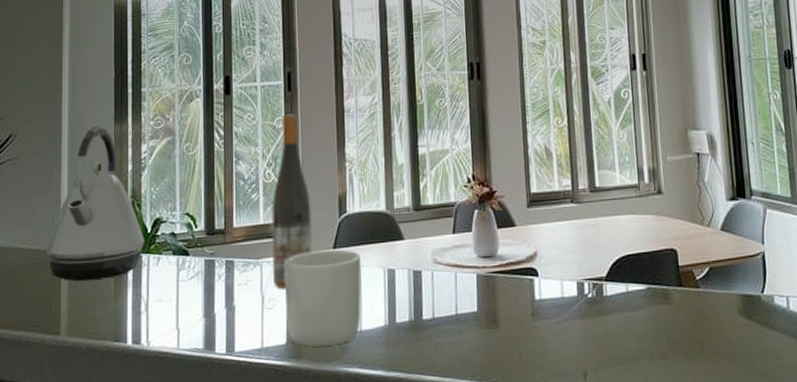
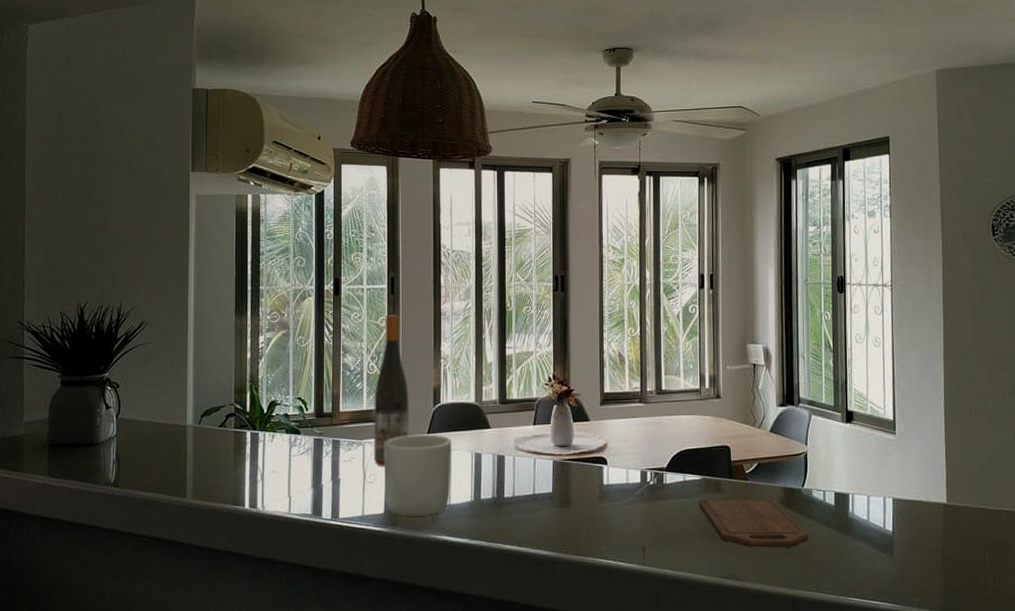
kettle: present [47,126,145,282] -> none [174,318,262,453]
cutting board: none [644,309,774,367] -> present [698,499,809,548]

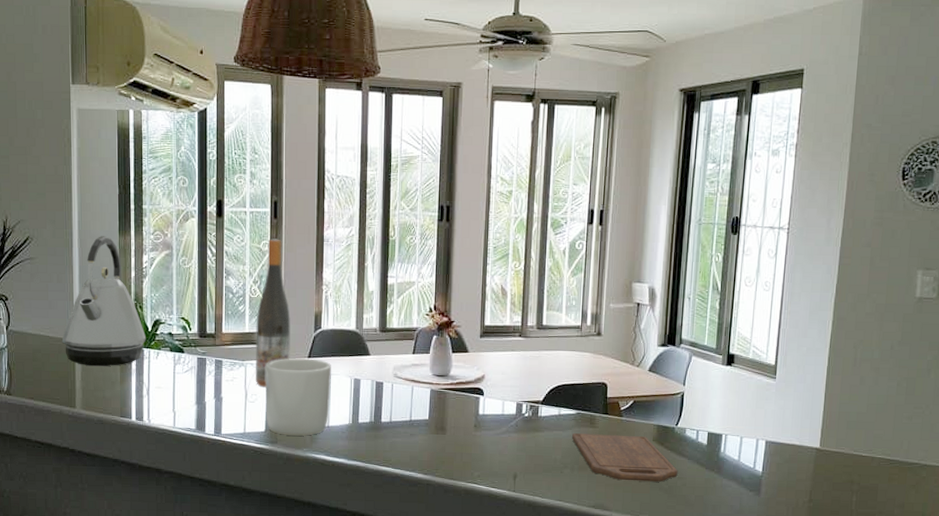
kettle: none [174,318,262,453] -> present [62,236,147,367]

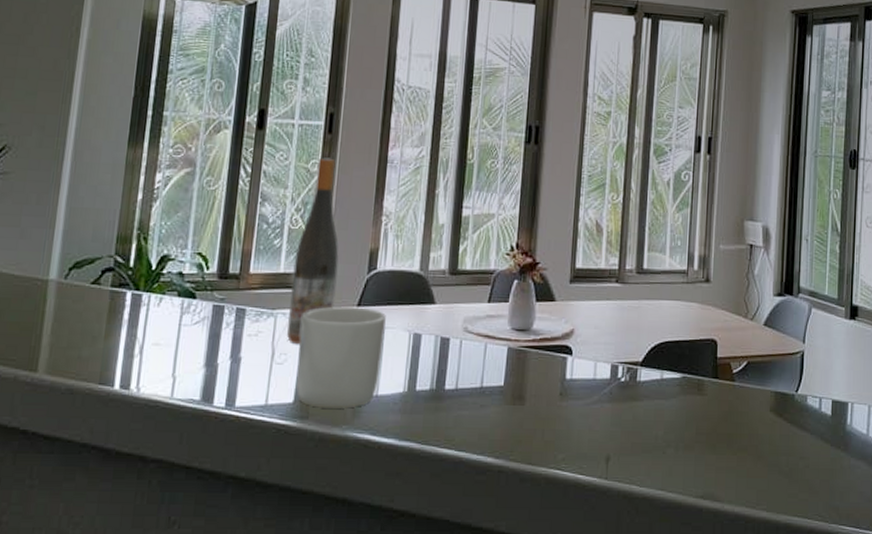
kettle: present [62,236,147,367] -> none [31,147,148,316]
cutting board: present [571,433,678,482] -> none [675,403,800,463]

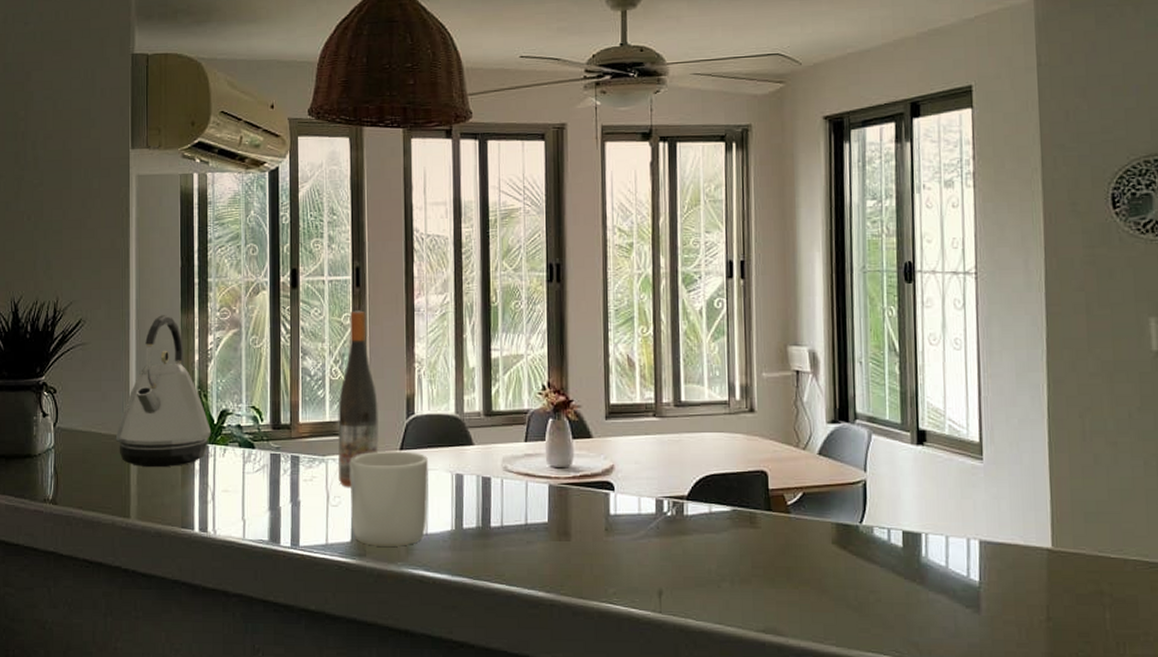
kettle: none [31,147,148,316] -> present [116,315,212,468]

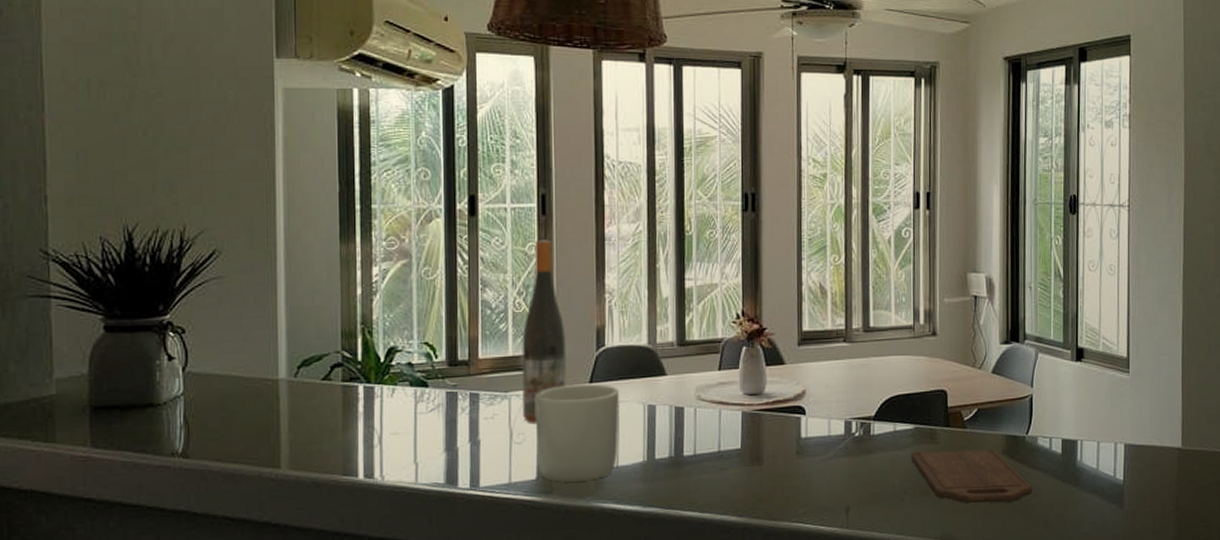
kettle: present [116,315,212,468] -> none [262,245,378,413]
cutting board: none [727,536,869,597] -> present [910,449,1033,504]

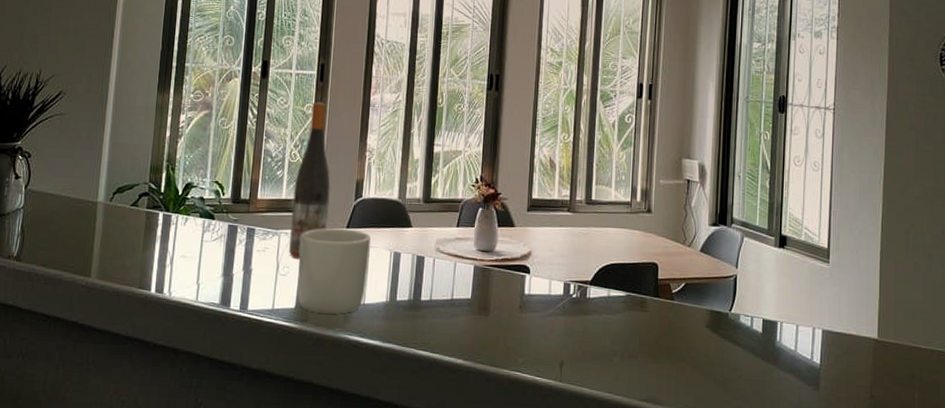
cutting board: present [910,449,1033,504] -> none [621,317,733,373]

